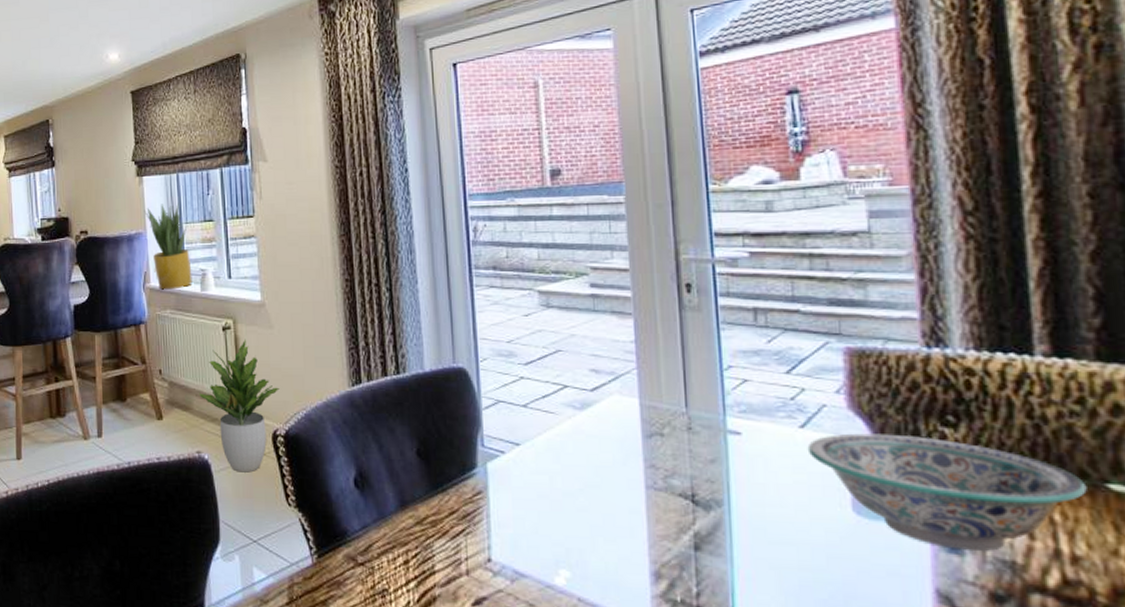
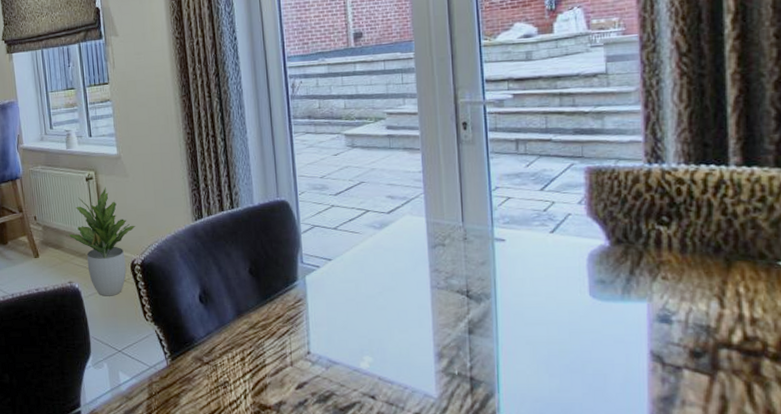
planter: present [144,203,193,290] -> none [15,75,59,149]
decorative bowl: present [807,433,1087,552] -> none [556,233,764,320]

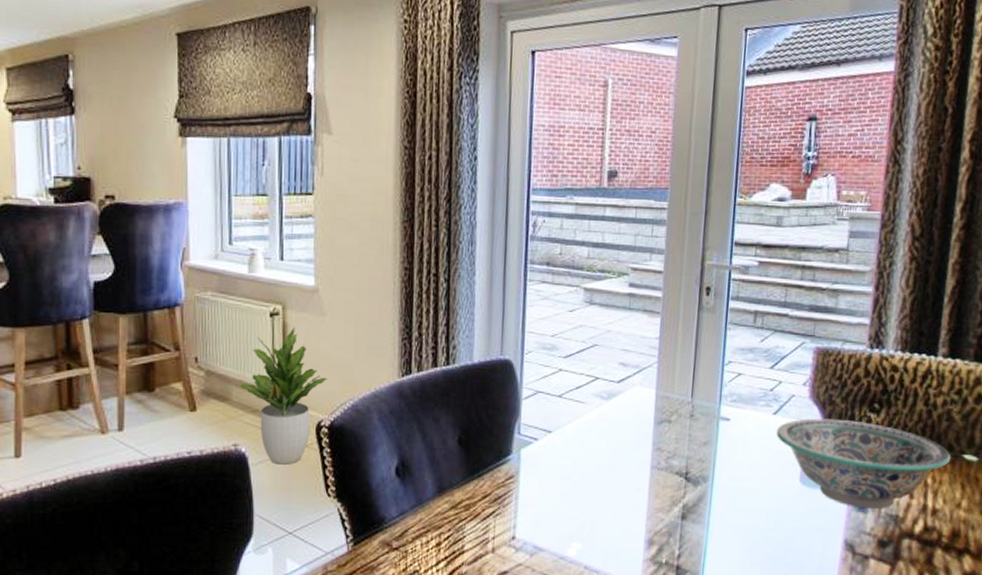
decorative bowl: none [556,233,764,320] -> present [775,418,951,510]

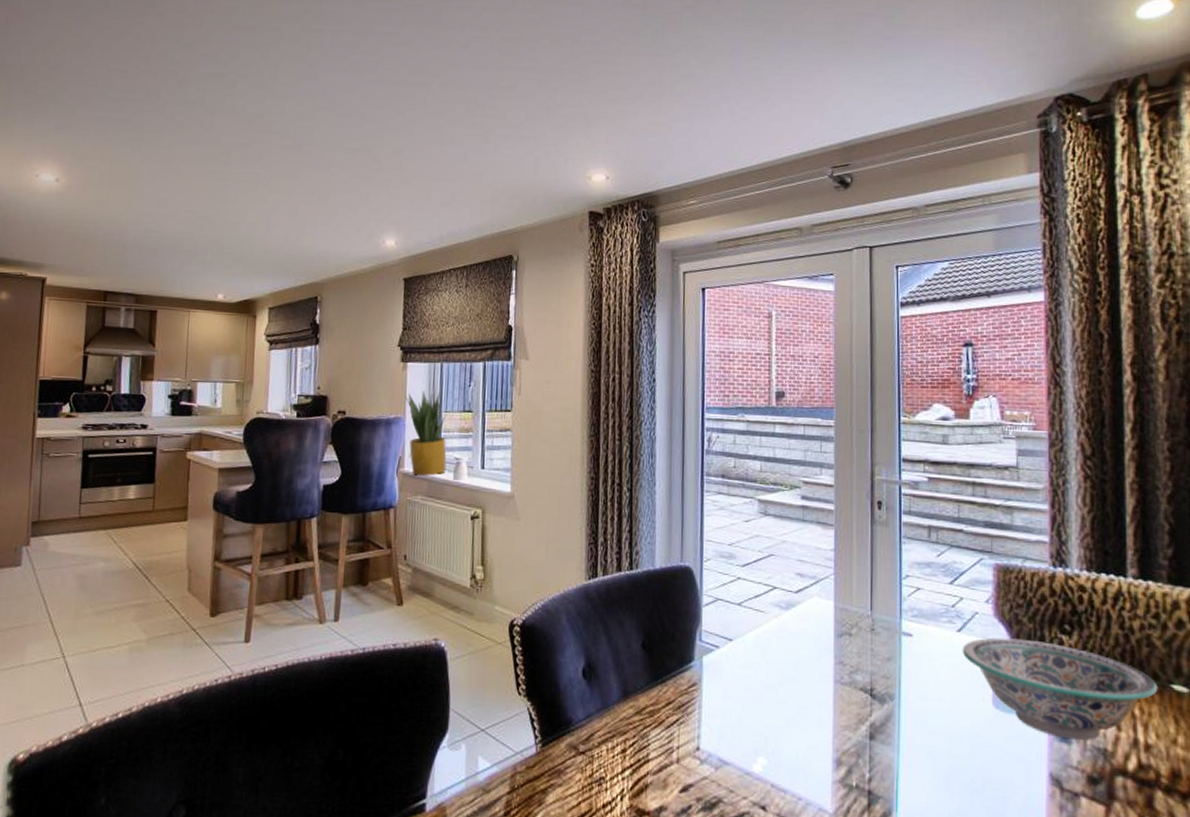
planter: none [186,171,239,270] -> present [405,391,447,476]
potted plant: present [240,326,327,465] -> none [442,529,520,661]

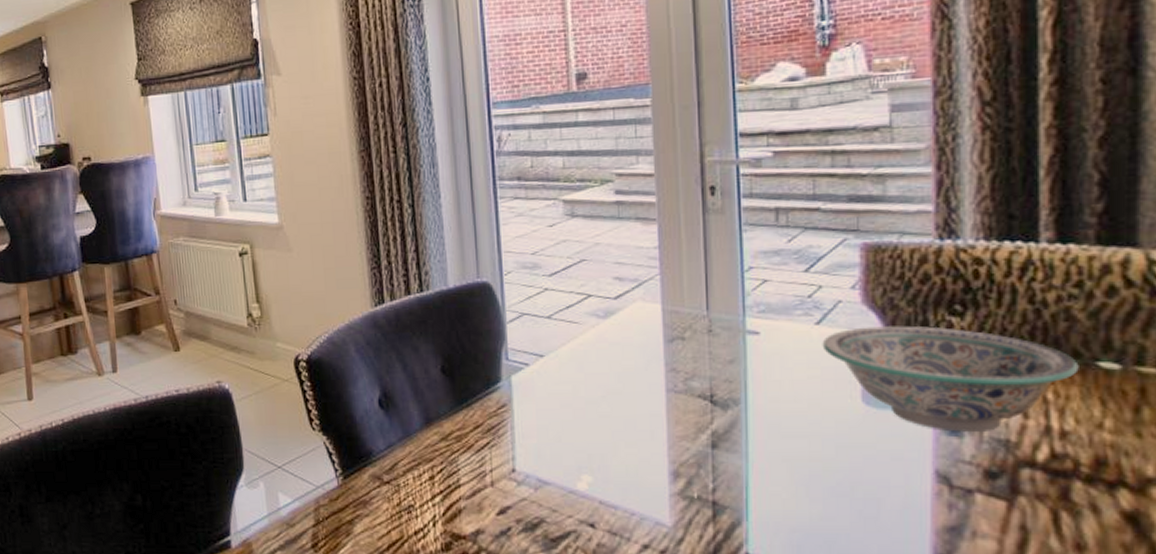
planter: present [405,391,447,476] -> none [151,123,206,216]

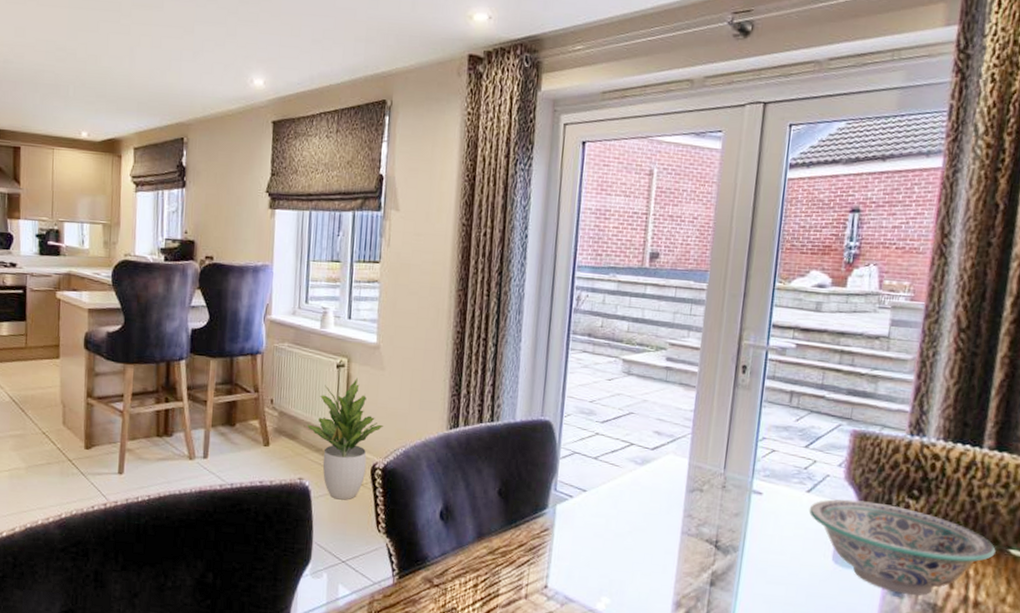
potted plant: none [217,264,300,400] -> present [307,377,383,500]

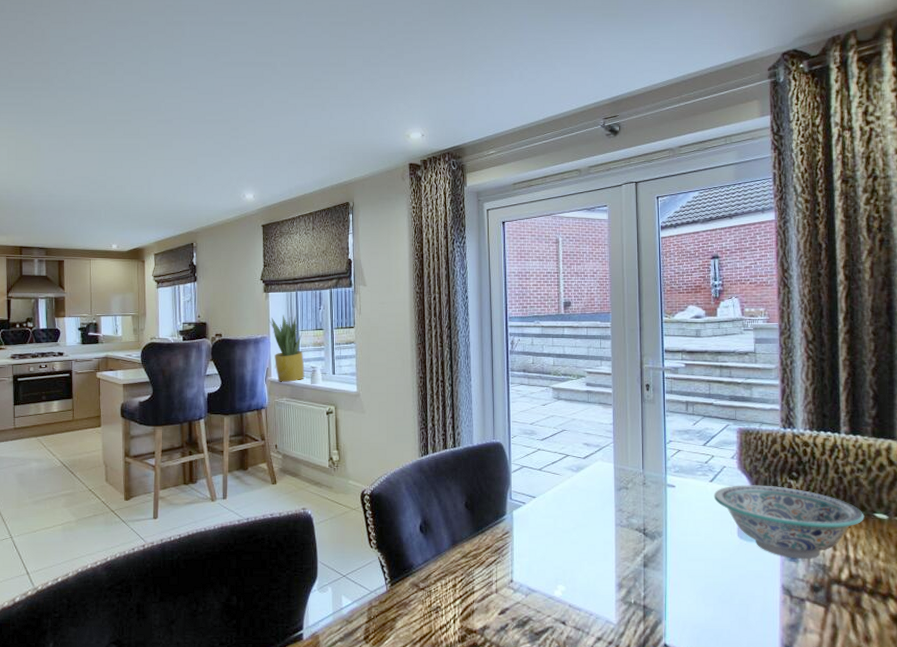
planter: none [273,239,314,324] -> present [269,315,305,382]
potted plant: present [307,377,383,500] -> none [306,421,368,523]

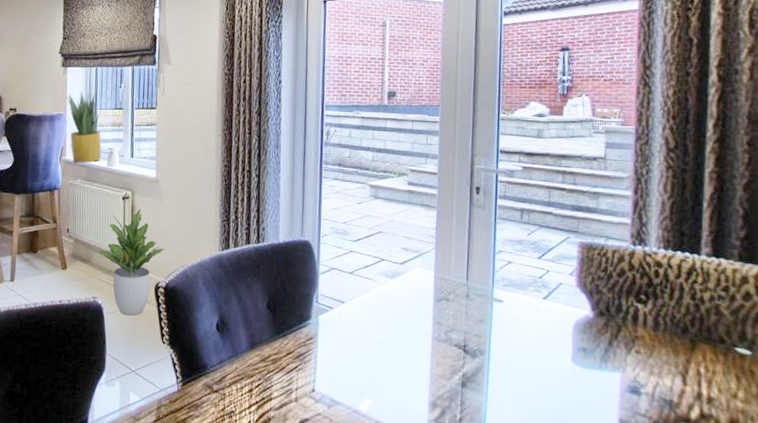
potted plant: none [306,421,368,523] -> present [99,208,164,316]
decorative bowl: present [713,485,864,560] -> none [546,305,723,393]

